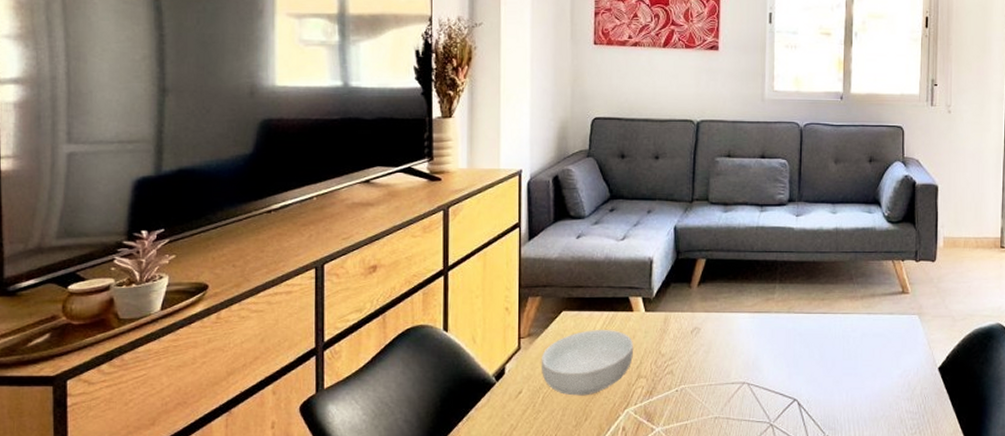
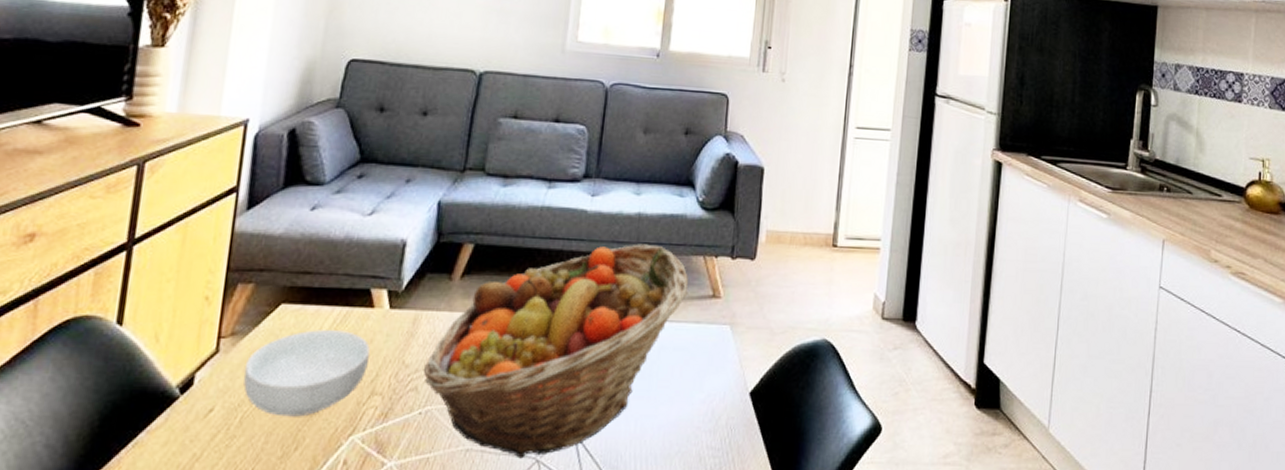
fruit basket: none [675,253,882,423] -> present [423,244,688,459]

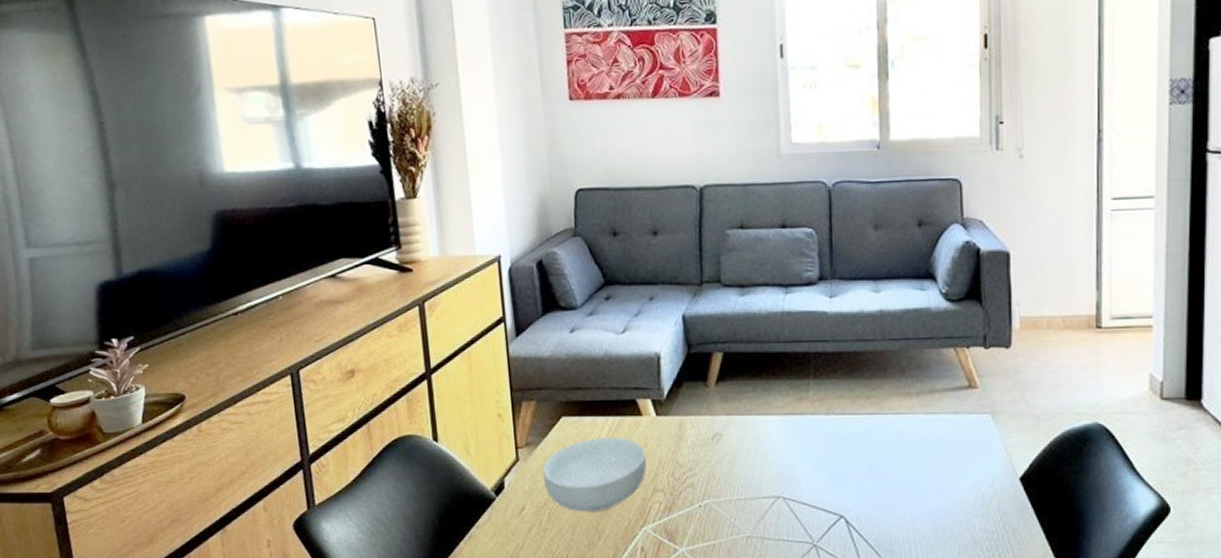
fruit basket: present [423,244,688,459] -> none [696,340,942,544]

